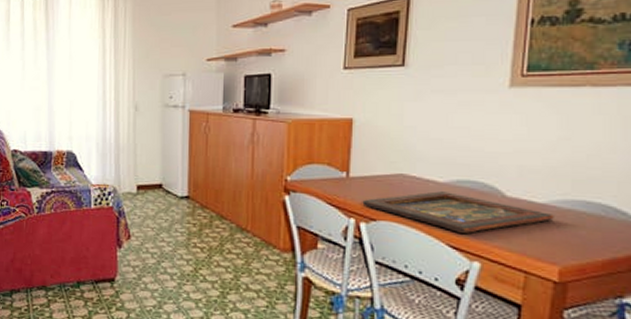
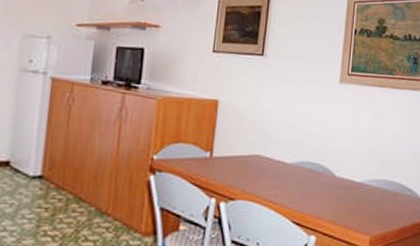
religious icon: present [362,191,554,233] -> none [223,172,367,210]

